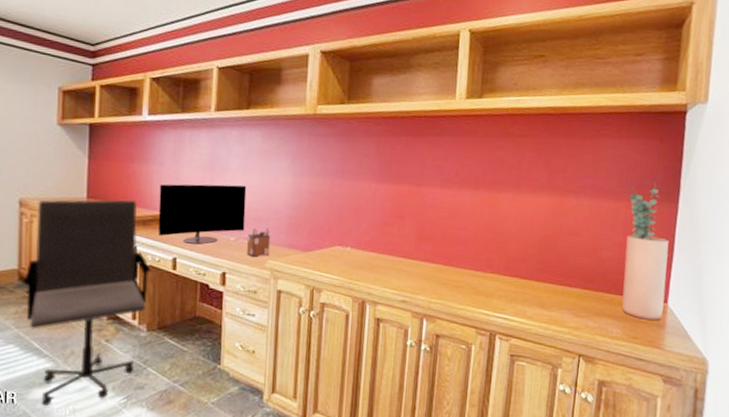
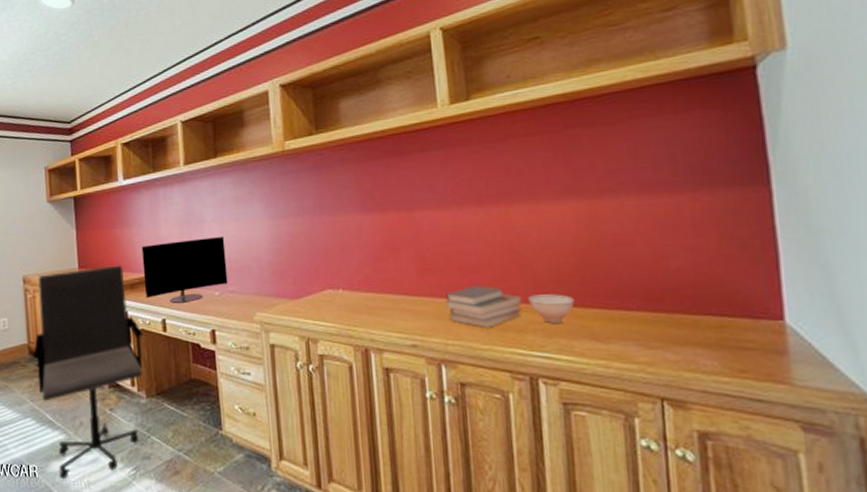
desk organizer: present [247,227,271,257] -> none [231,278,257,311]
books: none [435,256,495,291] -> present [446,286,522,328]
bowl: none [499,268,533,292] -> present [527,294,575,323]
vase: present [621,182,669,320] -> none [692,162,780,345]

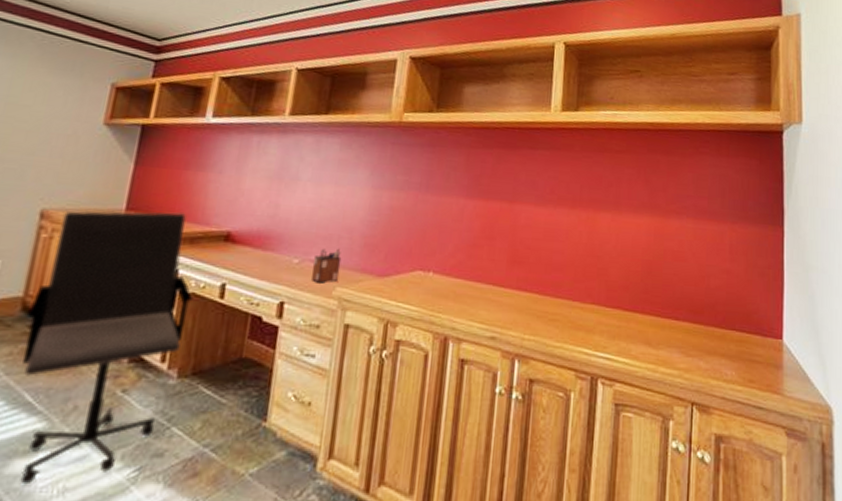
monitor: present [141,236,228,303] -> none [206,195,318,268]
desk organizer: none [231,278,257,311] -> present [312,248,342,284]
books: present [446,286,522,328] -> none [529,283,595,325]
bowl: present [527,294,575,323] -> none [599,297,637,326]

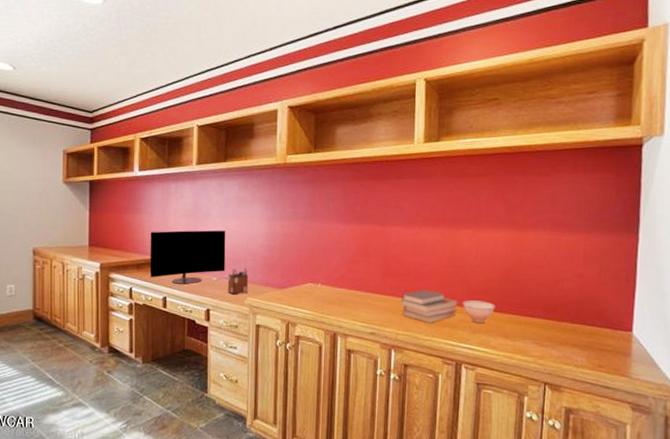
office chair: present [20,210,193,485] -> none [37,246,145,431]
monitor: none [206,195,318,268] -> present [149,230,226,285]
books: none [529,283,595,325] -> present [401,290,458,323]
bowl: none [599,297,637,326] -> present [462,300,495,323]

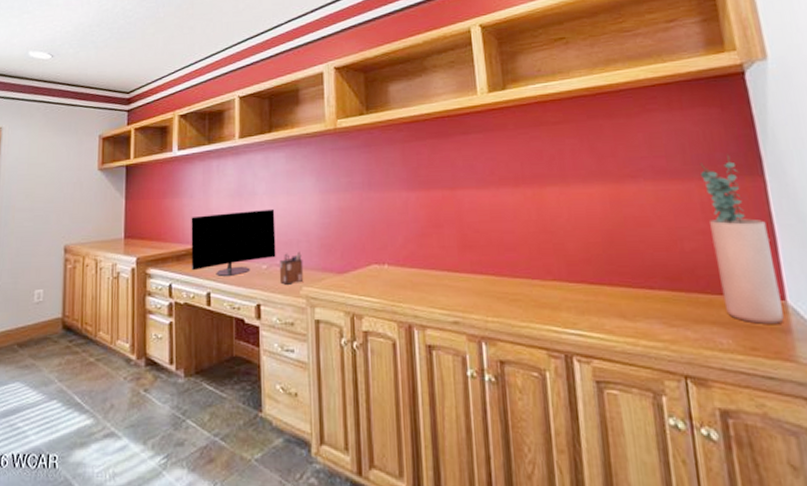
books: present [401,290,458,323] -> none [485,263,556,305]
bowl: present [462,300,495,323] -> none [560,272,603,301]
vase: none [585,214,631,349] -> present [699,154,784,324]

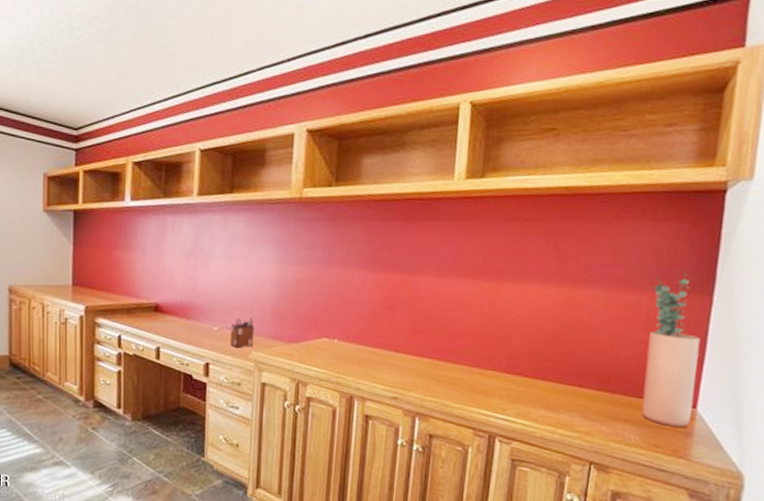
monitor: present [191,208,276,276] -> none [141,271,230,334]

